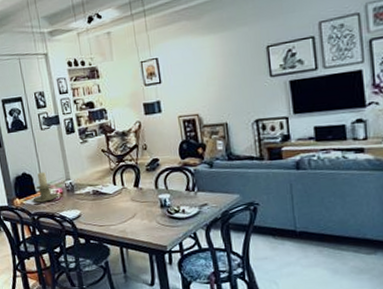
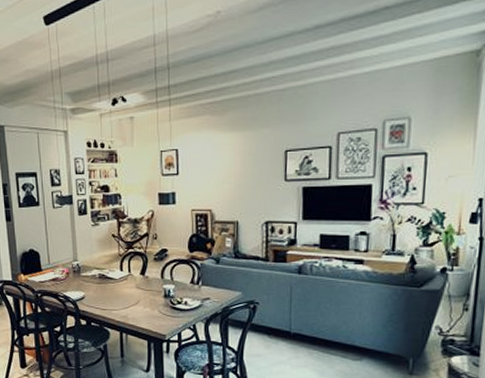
candle holder: present [33,171,58,203] -> none [38,250,64,281]

